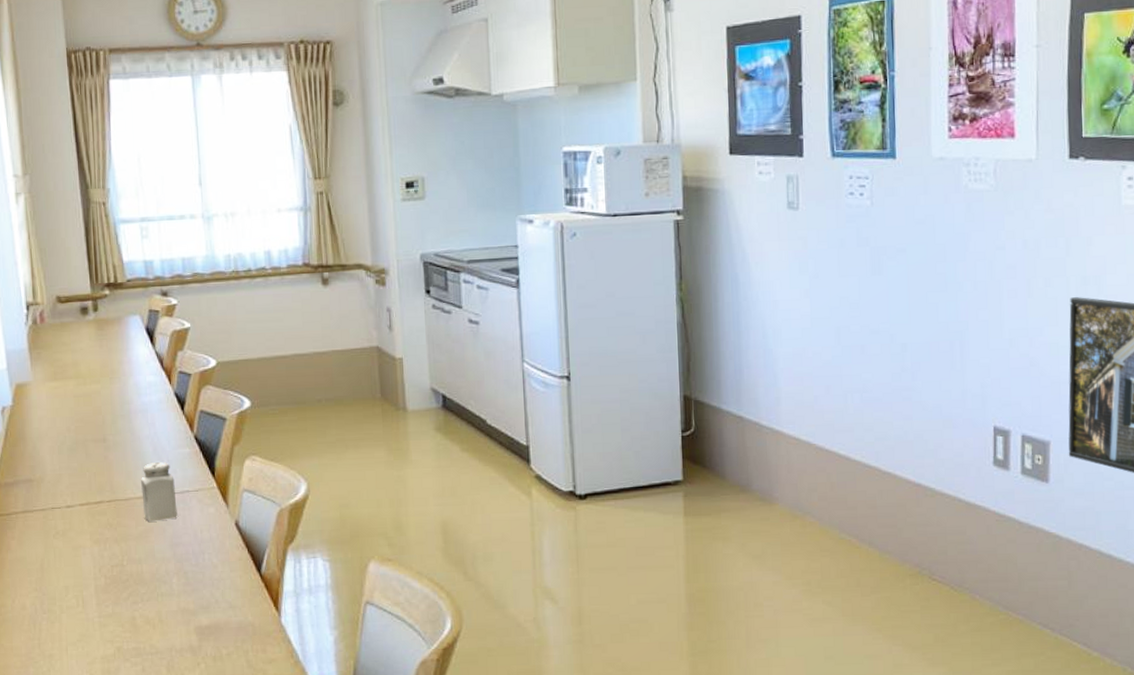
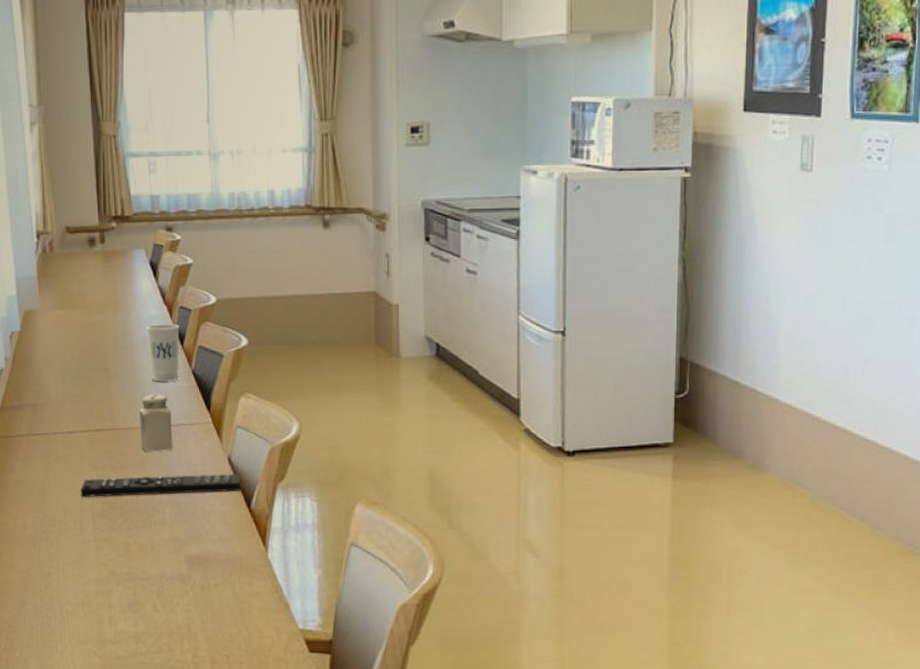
remote control: none [81,538,250,573] -> present [80,473,241,498]
cup: none [144,389,181,450] -> present [145,323,180,382]

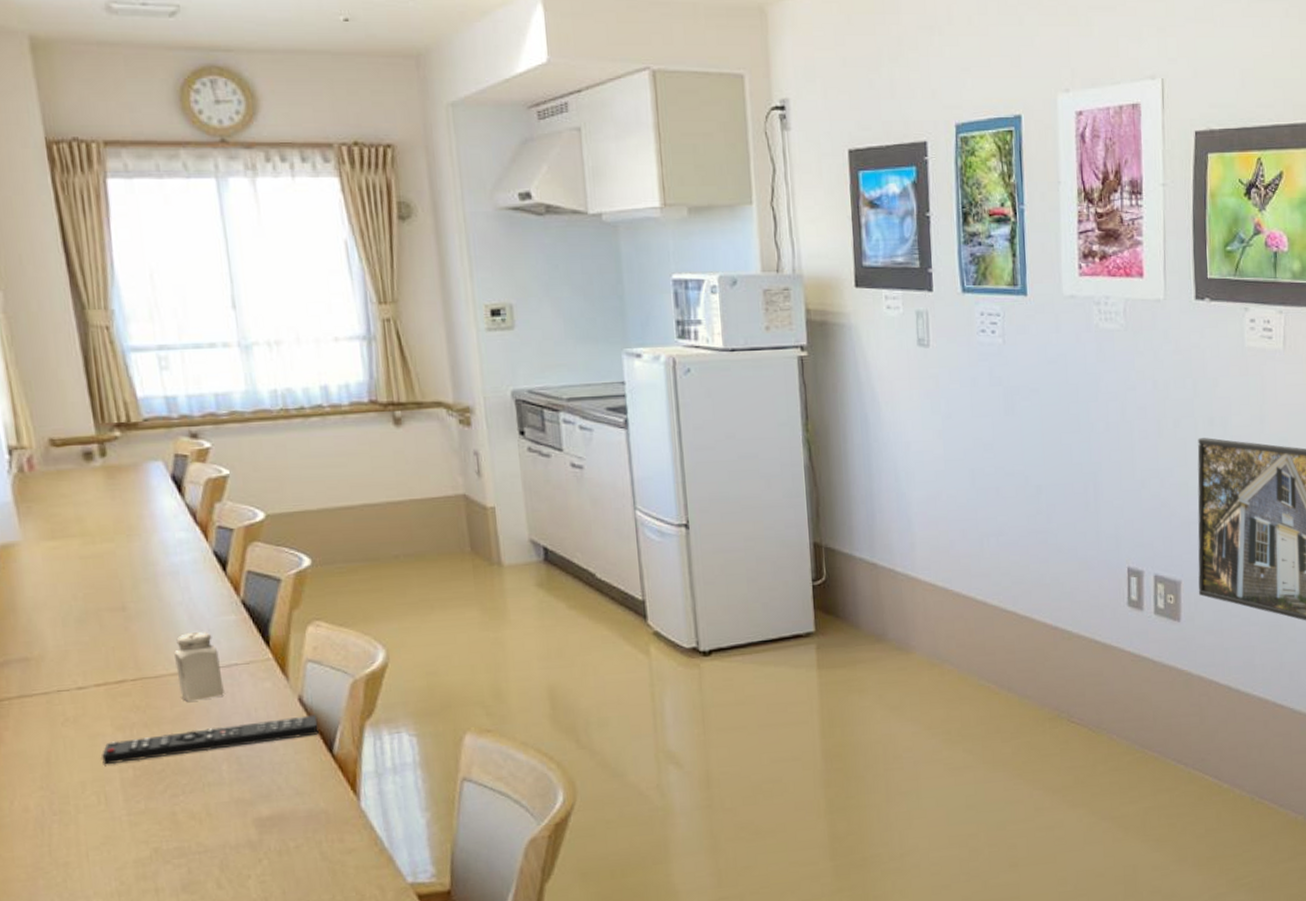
cup: present [145,323,180,382] -> none [173,547,224,618]

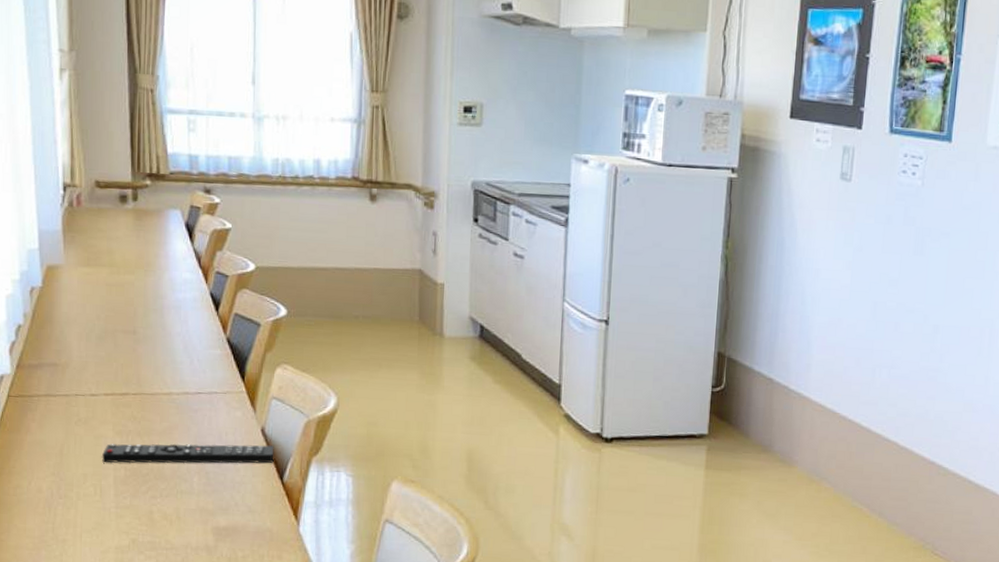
salt shaker: present [174,632,225,702] -> none [169,360,204,419]

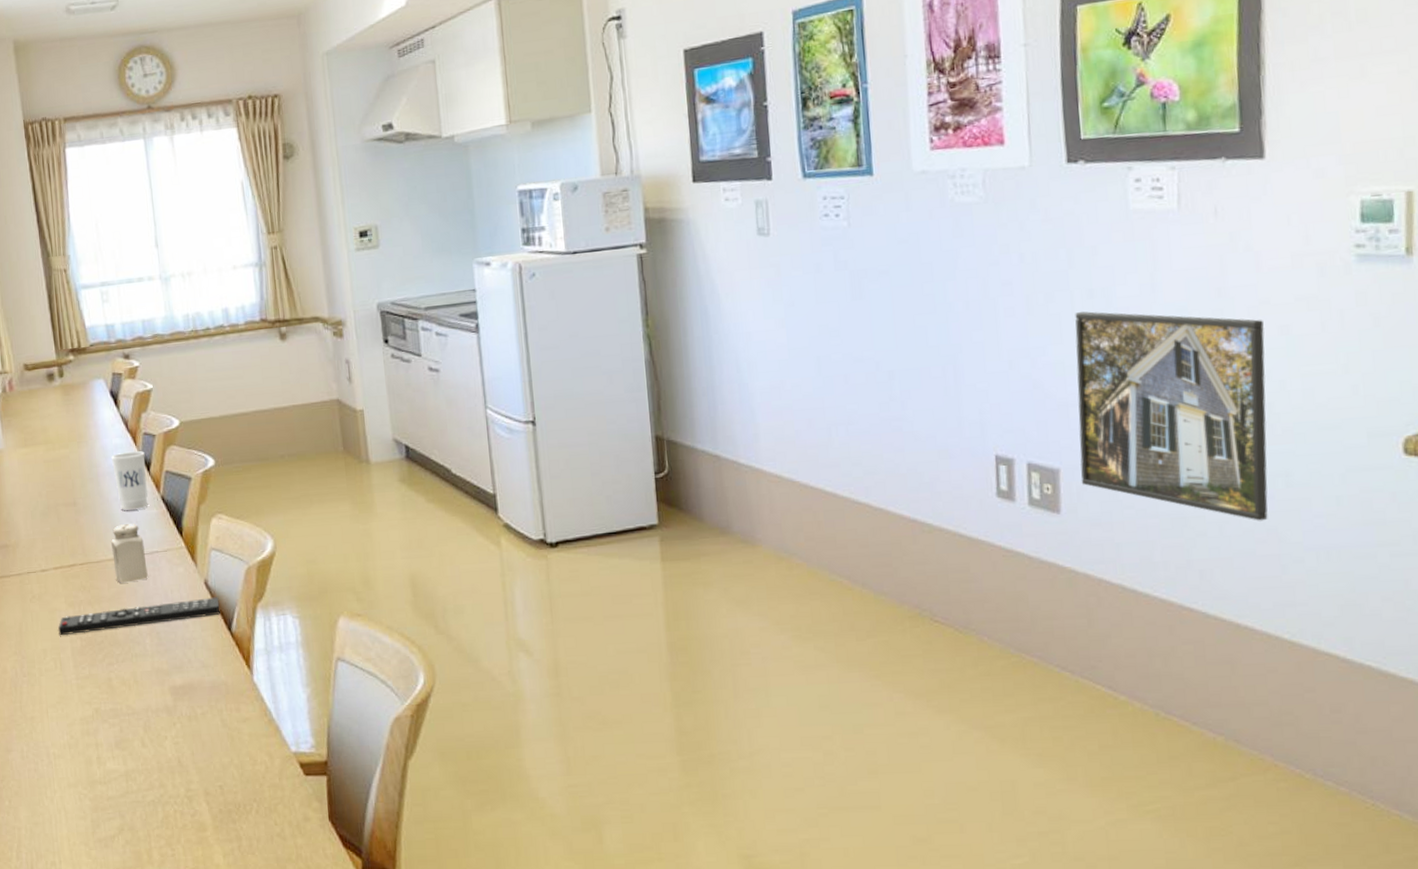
salt shaker: none [169,360,204,419] -> present [111,524,148,583]
cup: none [178,288,215,348] -> present [110,451,148,511]

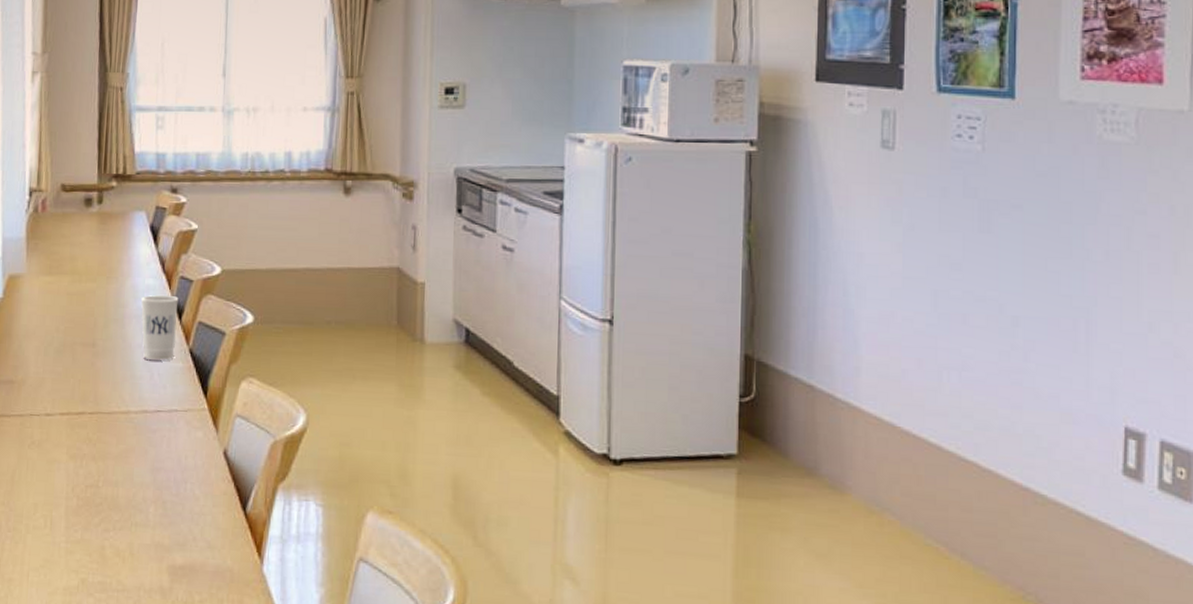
remote control: present [57,597,220,636] -> none [53,469,237,492]
salt shaker: present [111,524,148,583] -> none [126,375,163,441]

